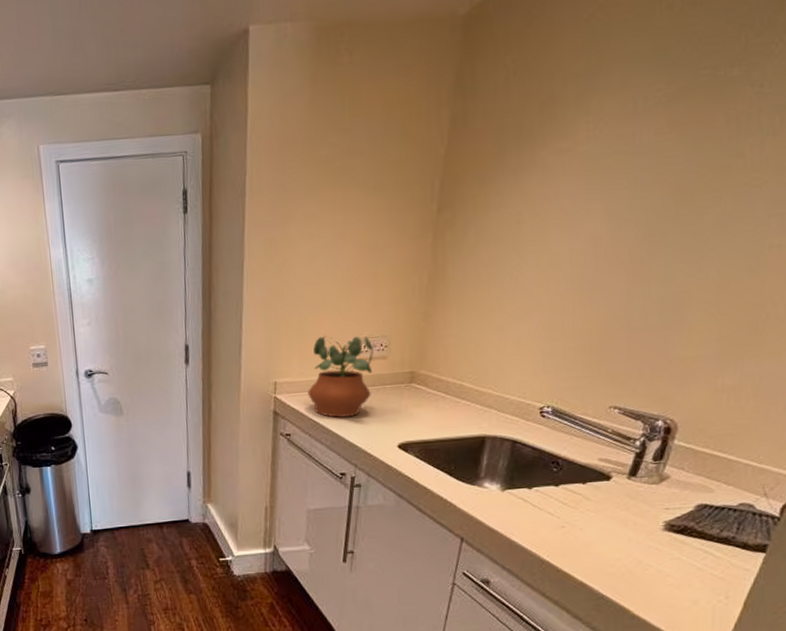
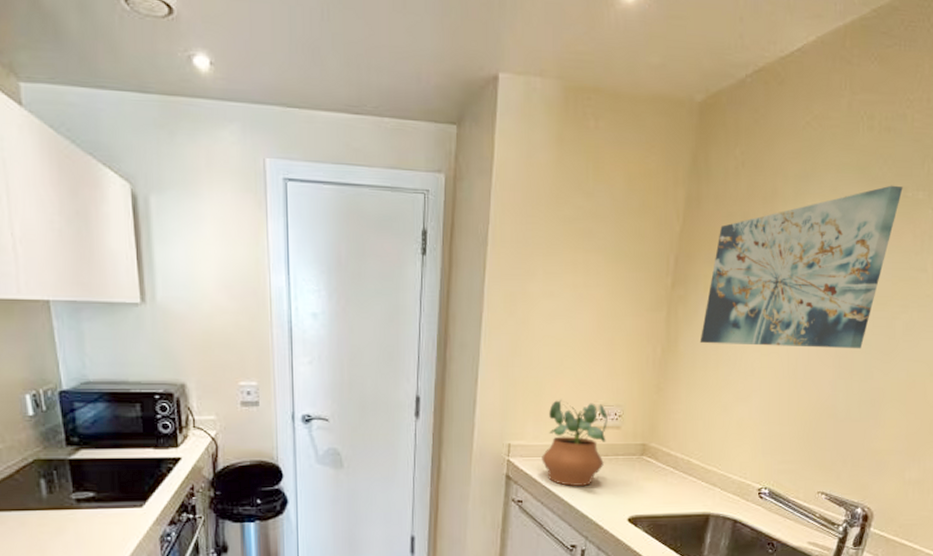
wall art: none [470,65,713,266] -> present [699,185,903,349]

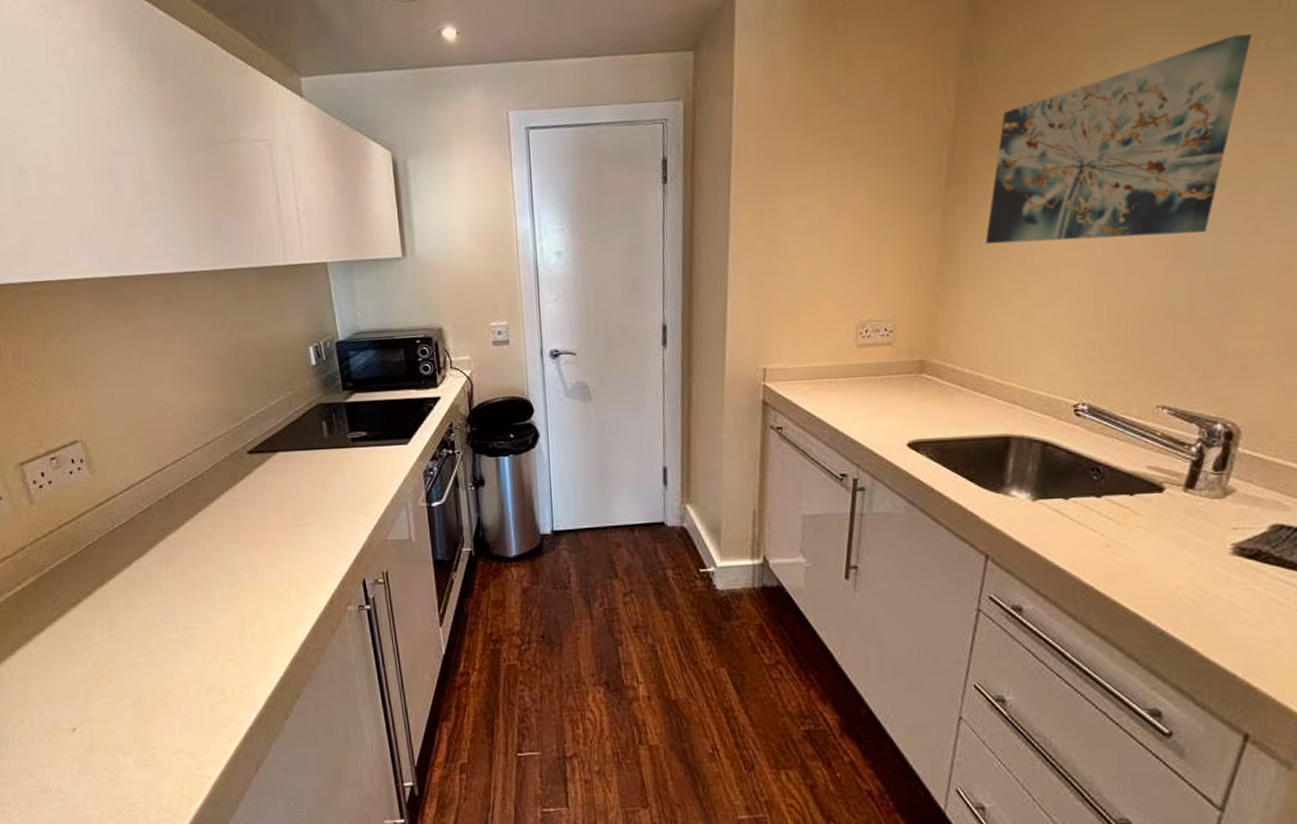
potted plant: present [542,399,608,486] -> none [802,317,877,410]

